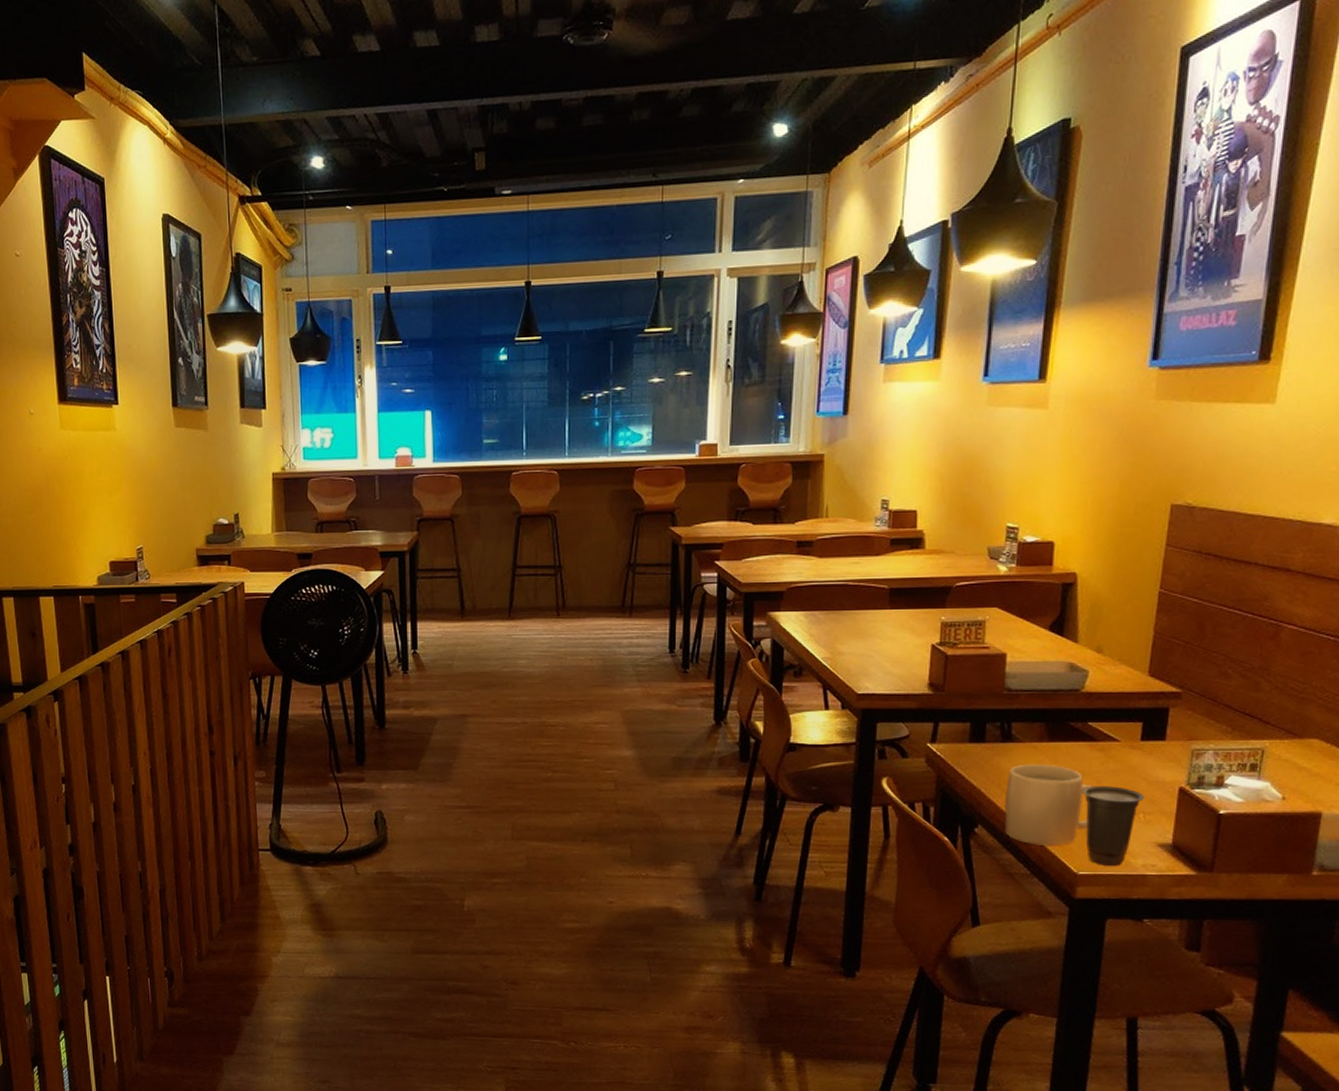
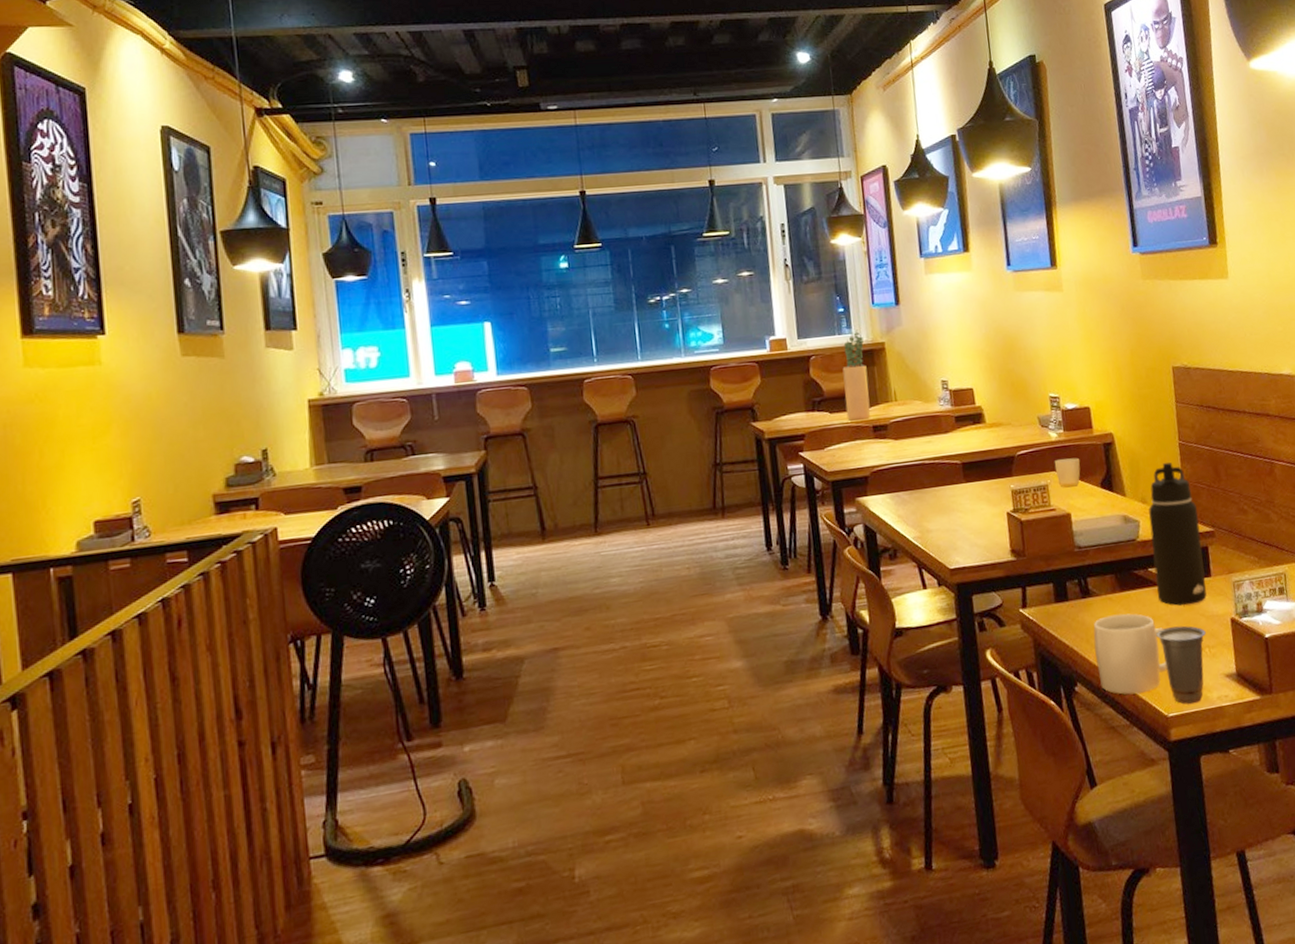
vase: none [770,439,801,535] -> present [842,329,871,422]
cup: none [997,595,1030,628] -> present [1054,457,1081,489]
water bottle: none [1092,611,1166,765] -> present [1148,462,1207,605]

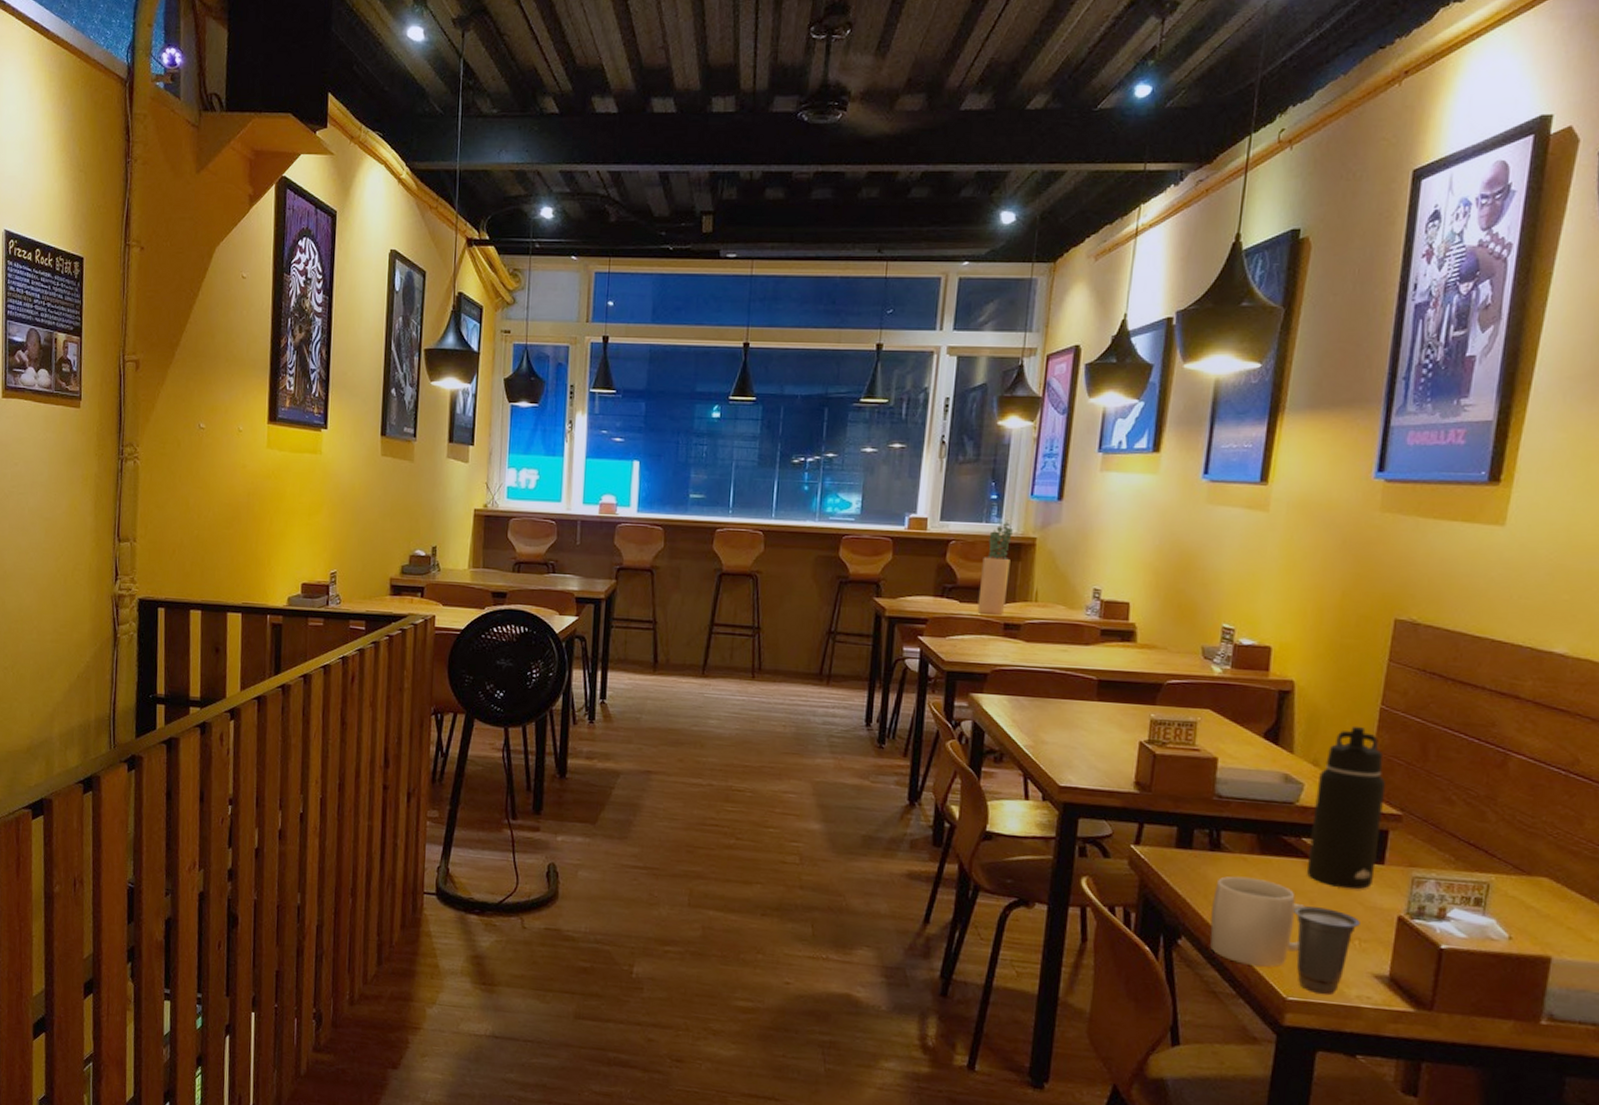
cup: present [1054,457,1081,489] -> none [1209,698,1244,732]

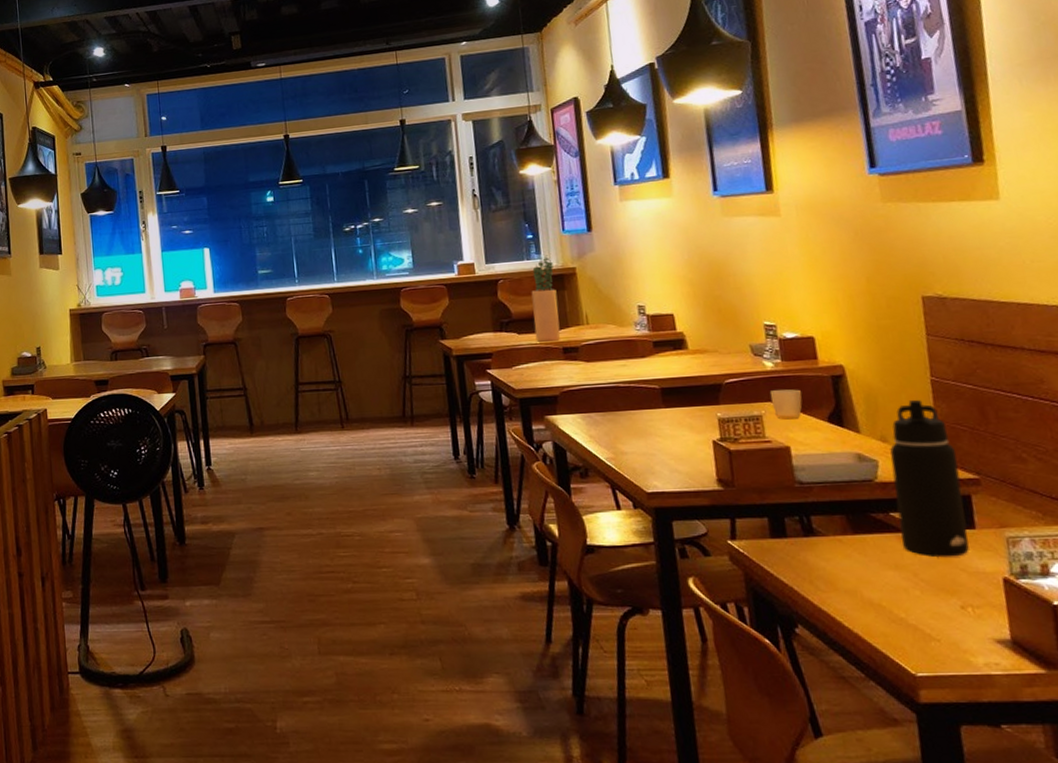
cup: none [1209,698,1244,732] -> present [769,389,803,421]
mug: present [1210,876,1306,968] -> none [818,557,916,646]
cup: present [1294,906,1360,995] -> none [900,579,969,666]

